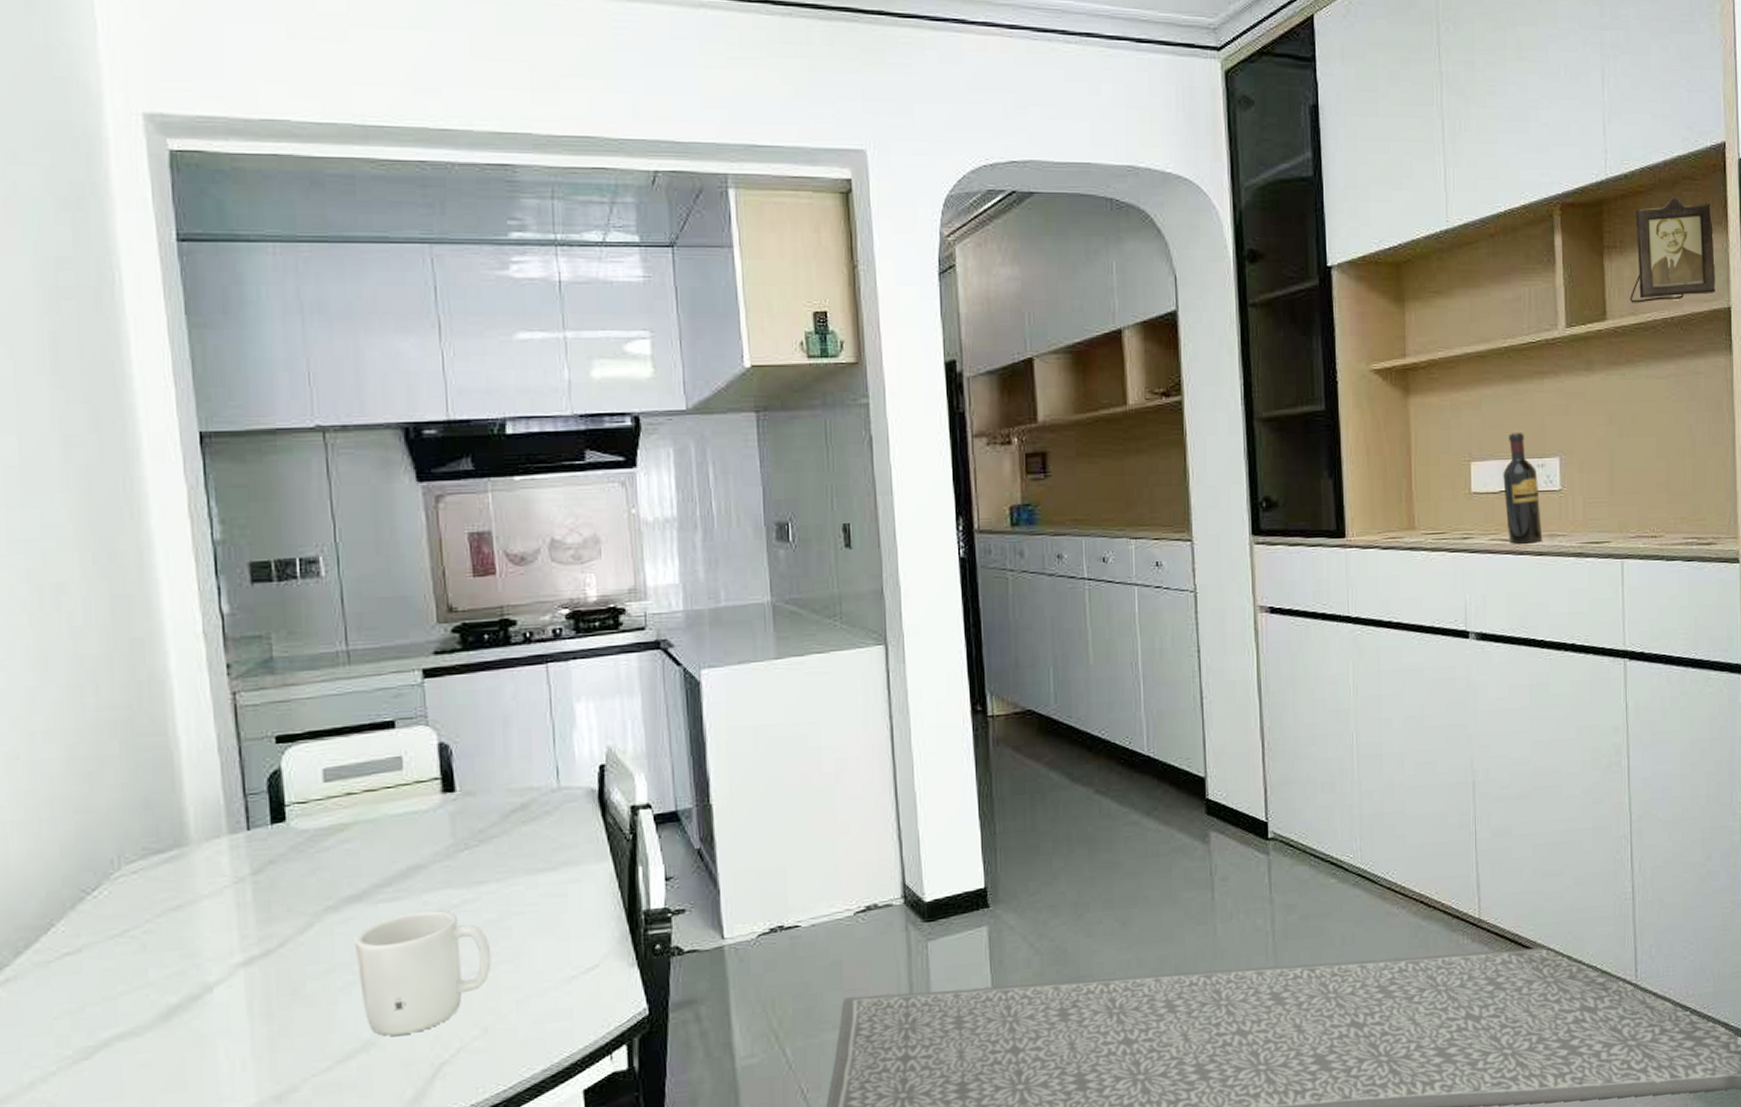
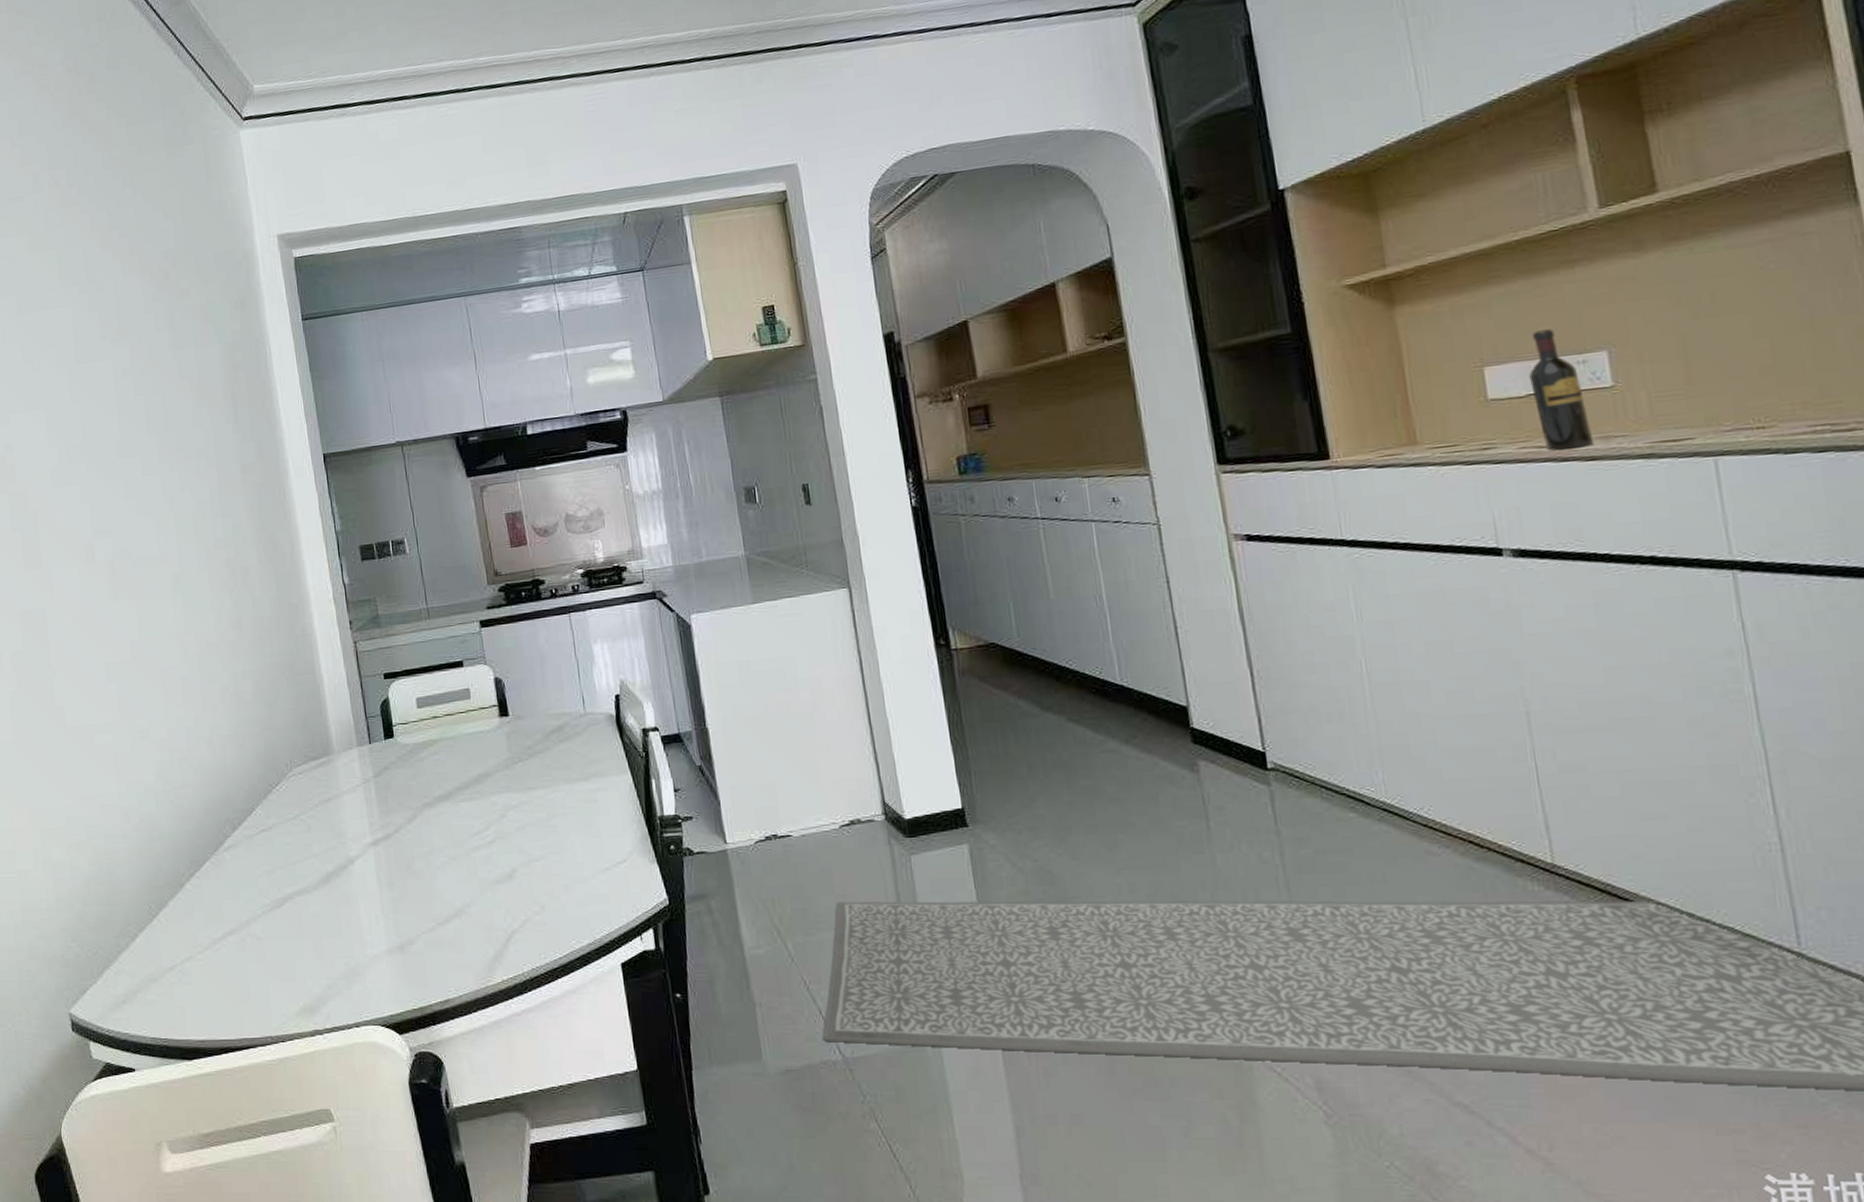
mug: present [354,909,492,1036] -> none [445,808,545,906]
photo frame: present [1630,196,1715,303] -> none [1685,38,1822,167]

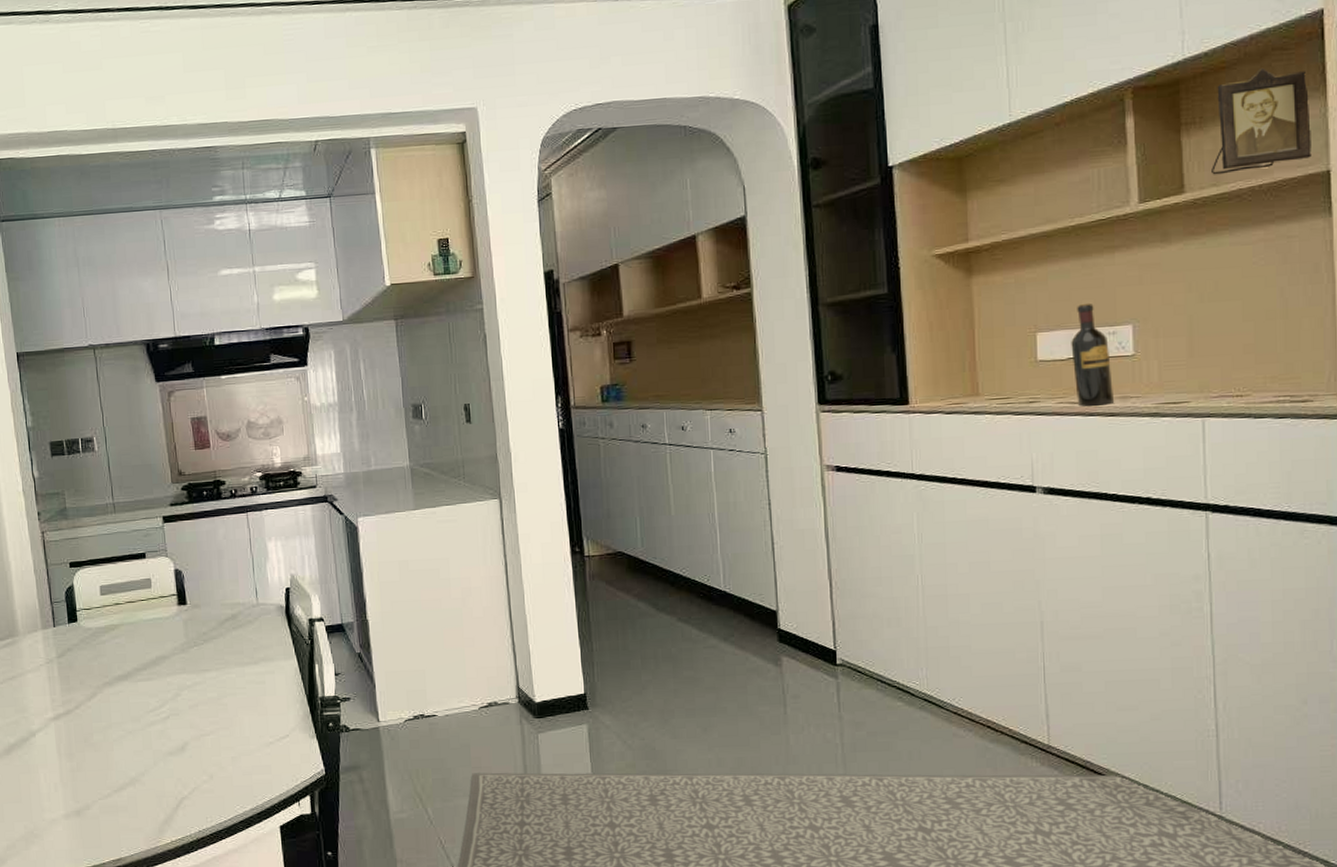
photo frame: none [1685,38,1822,167] -> present [1212,67,1312,175]

